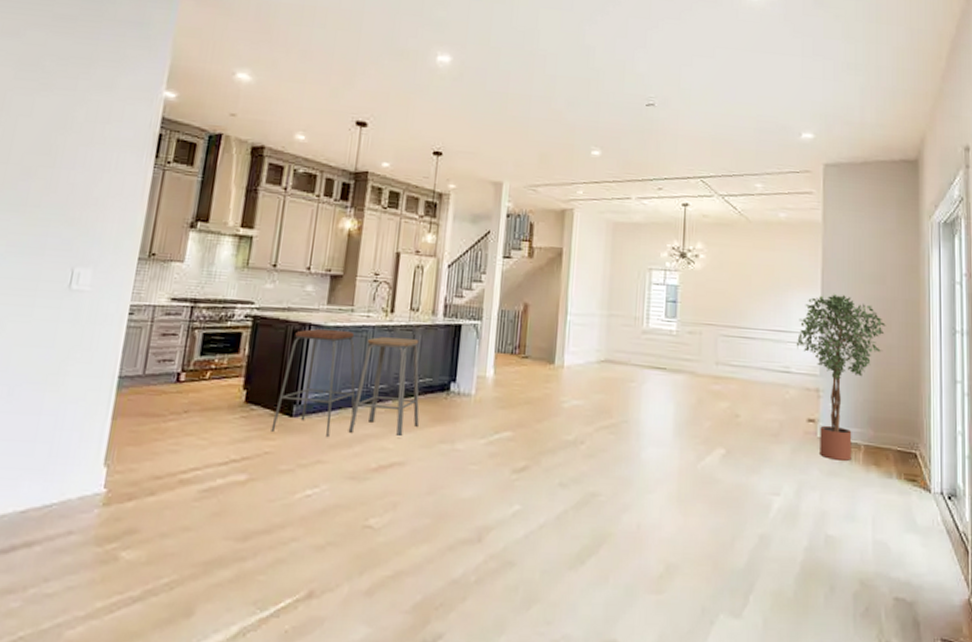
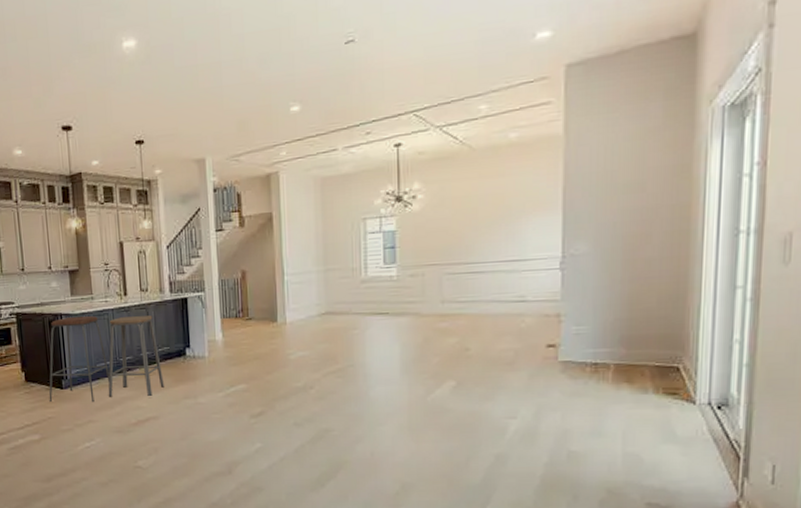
potted tree: present [796,293,886,461] -> none [532,211,645,381]

